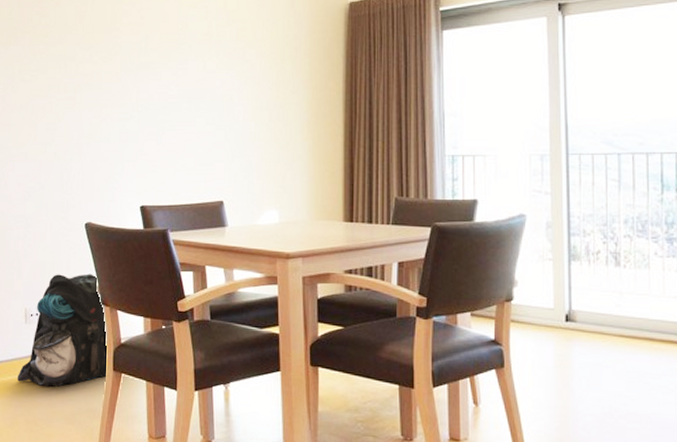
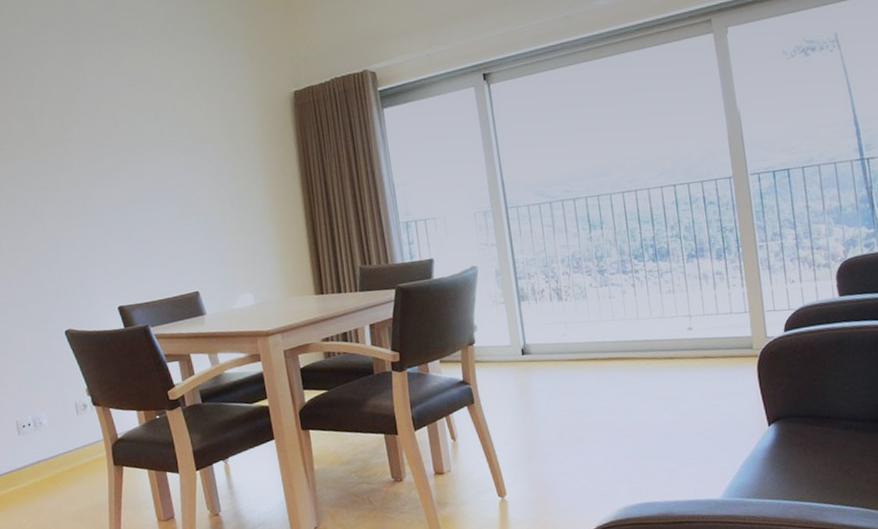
backpack: present [17,274,107,387] -> none [18,378,109,492]

